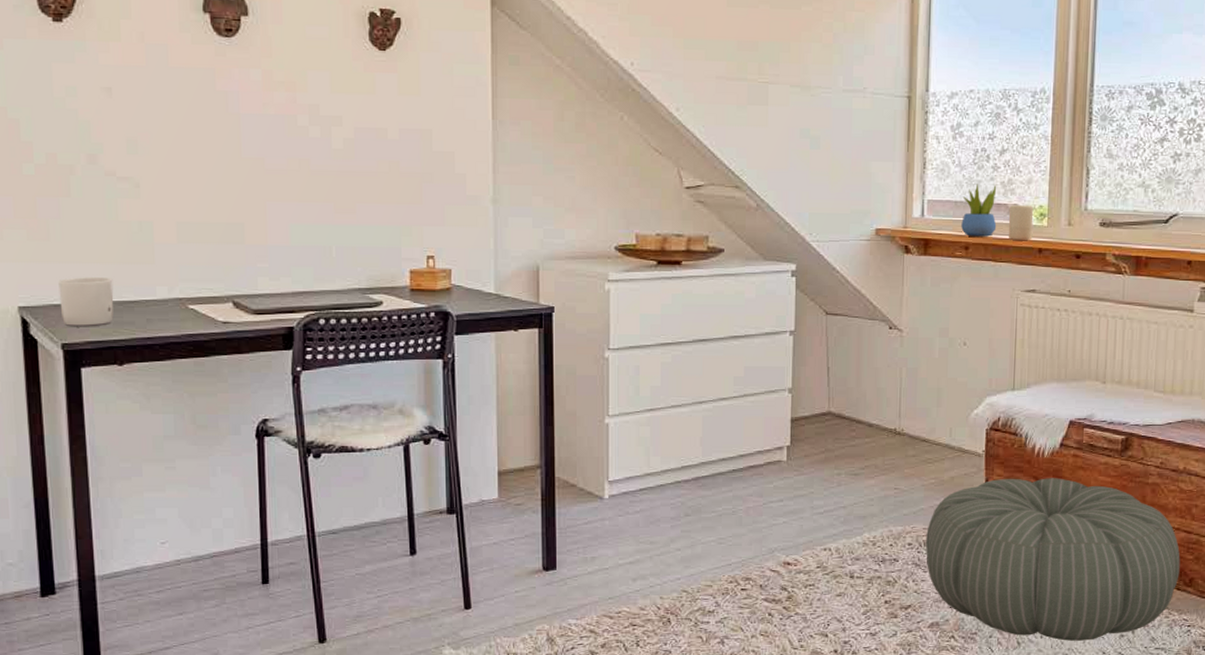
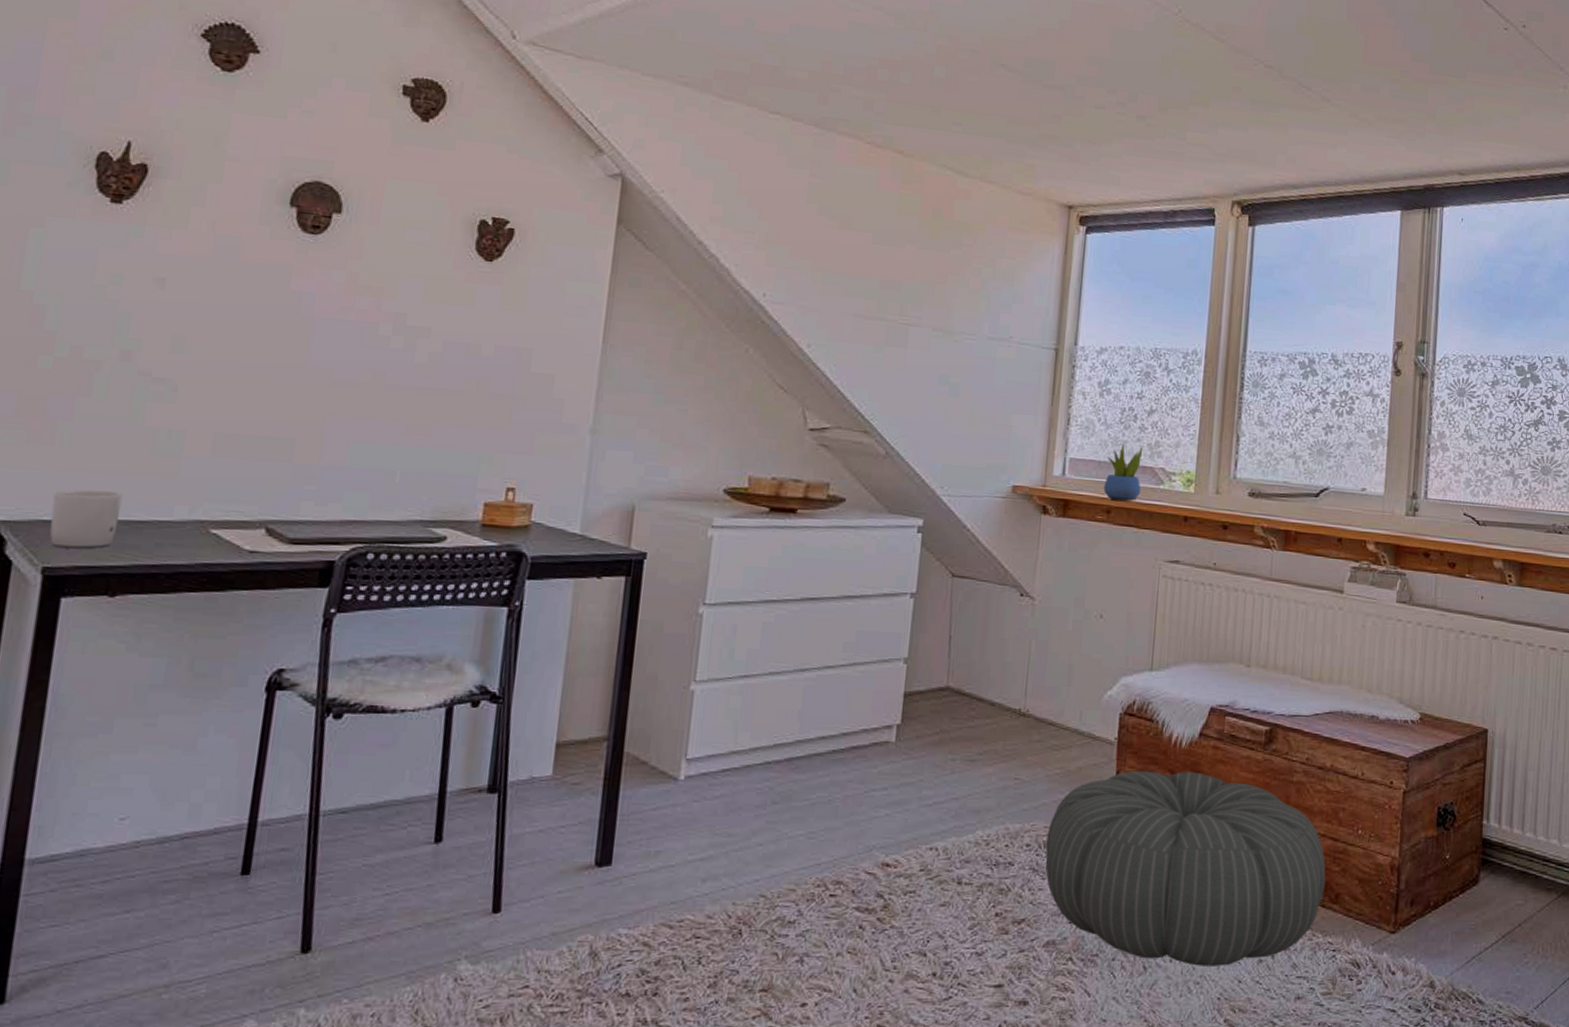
candle: present [1008,205,1034,241] -> none [1152,469,1180,508]

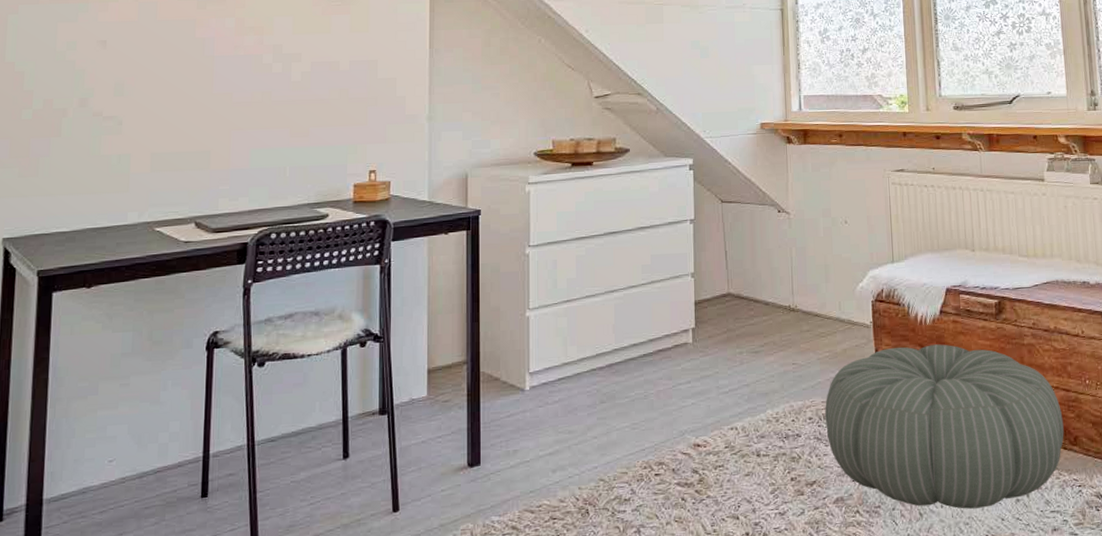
mug: present [49,489,123,549] -> none [40,207,90,255]
succulent plant: present [1104,444,1143,502] -> none [833,79,865,126]

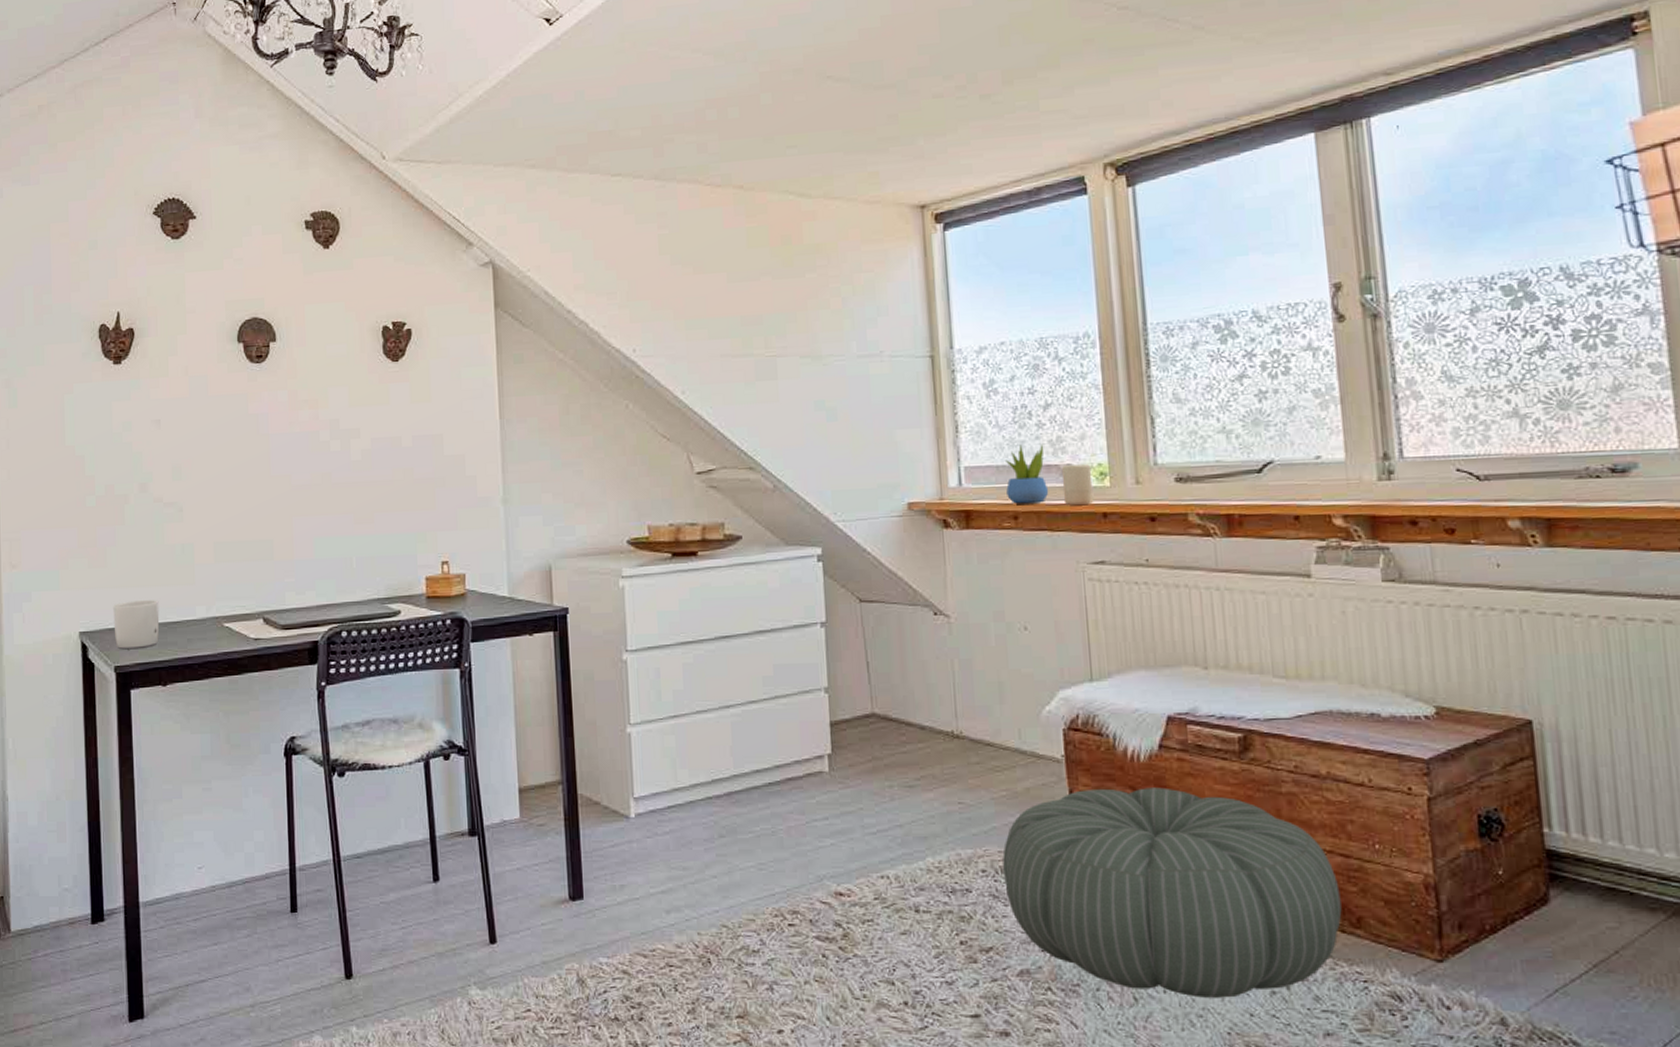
mug: none [40,207,90,255] -> present [113,600,160,650]
succulent plant: none [833,79,865,126] -> present [1004,443,1049,505]
candle: none [874,95,897,127] -> present [1061,464,1094,506]

